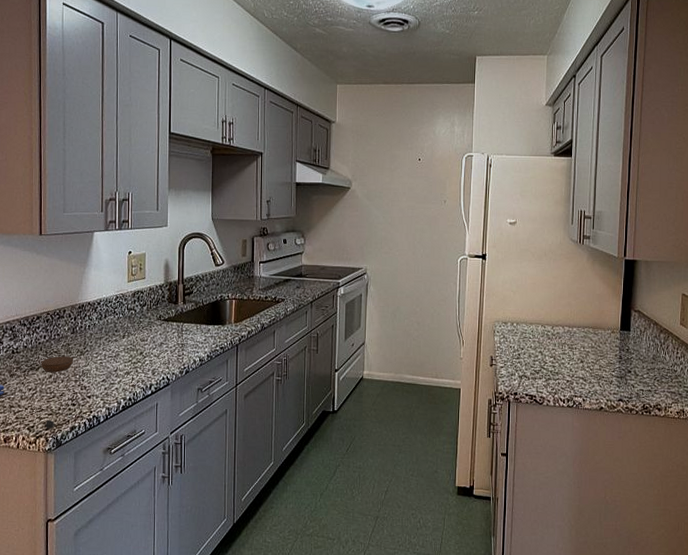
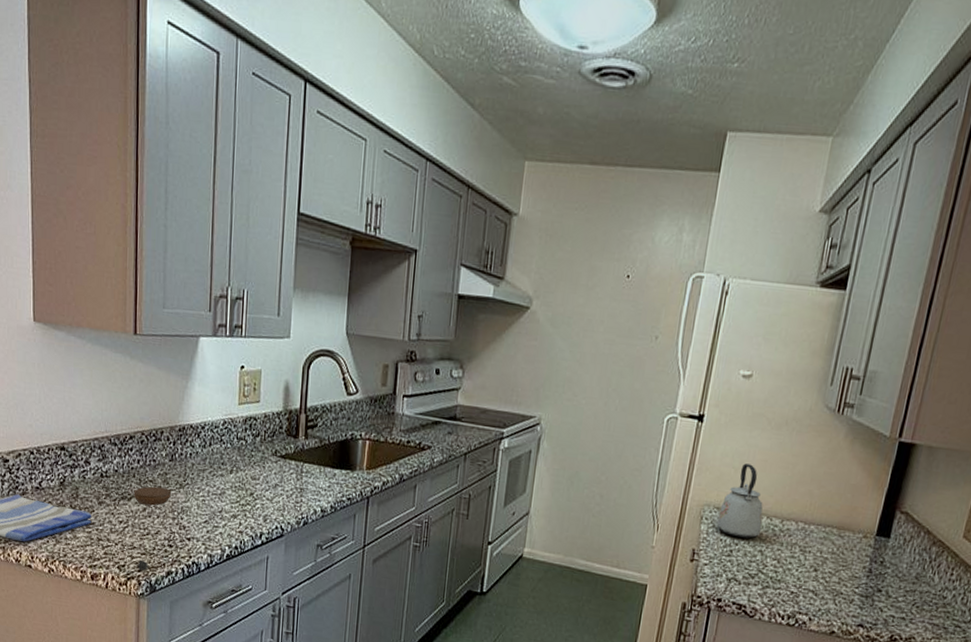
kettle: none [505,287,539,343] -> present [716,463,763,539]

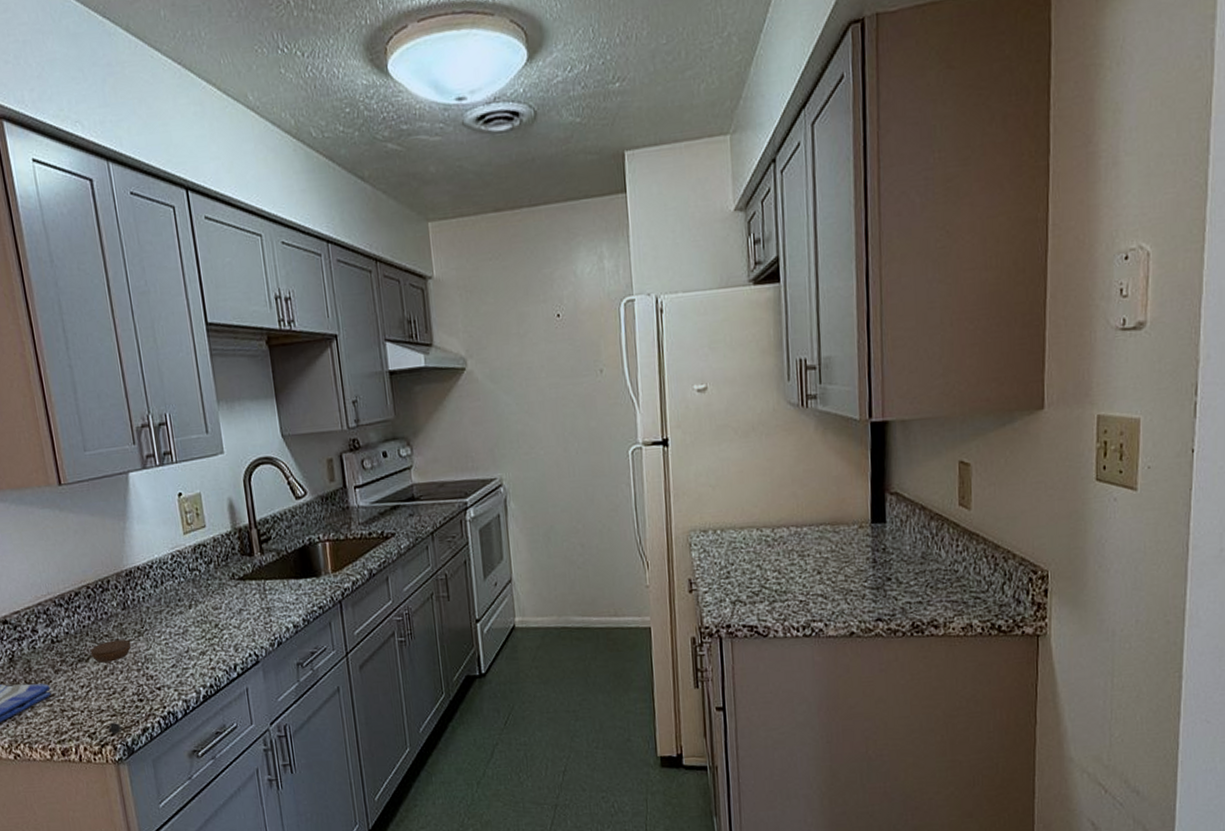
kettle: present [716,463,763,539] -> none [706,478,754,557]

